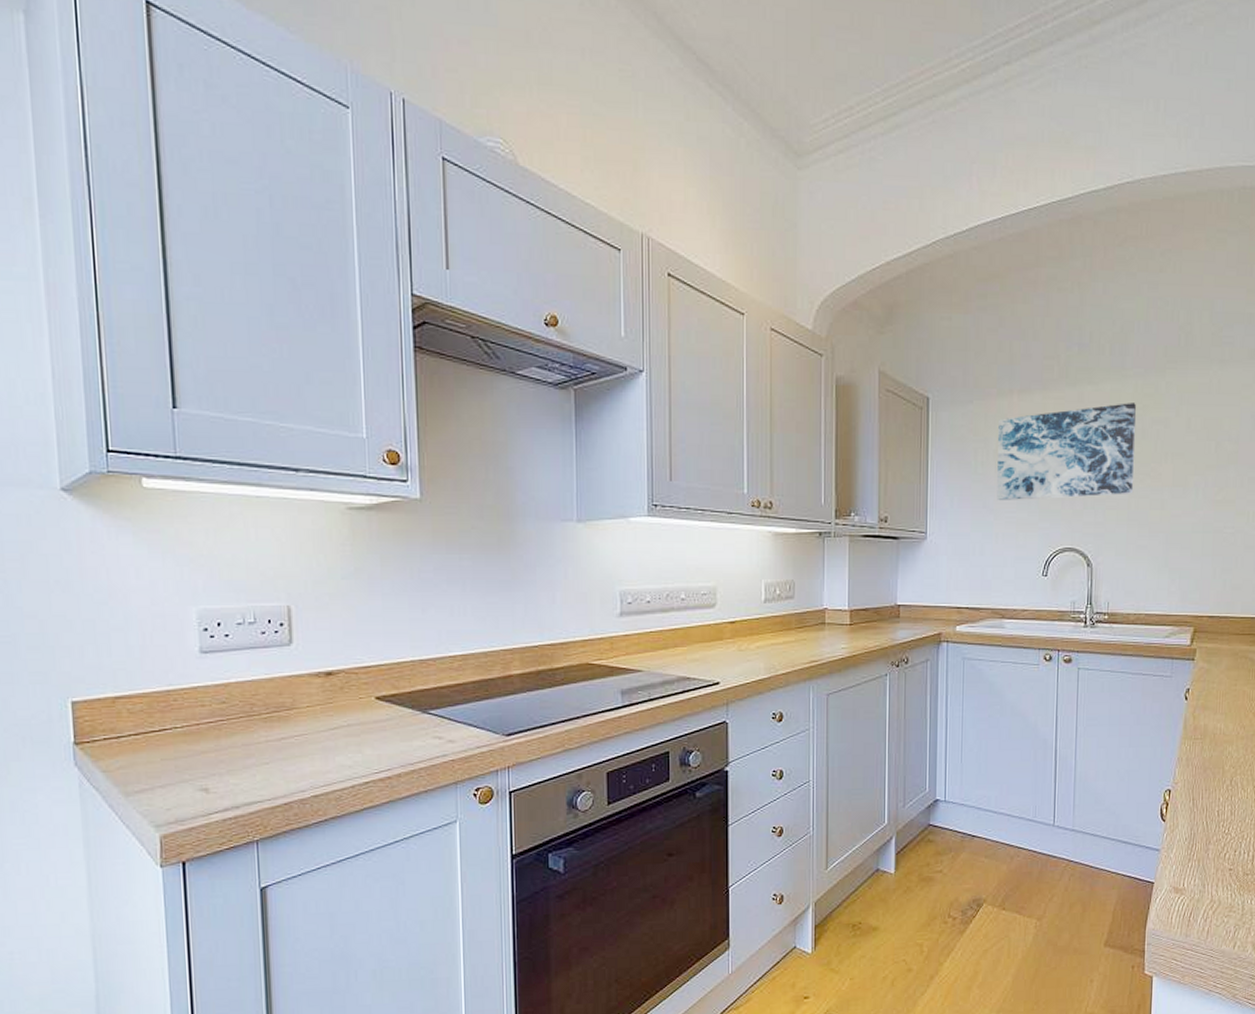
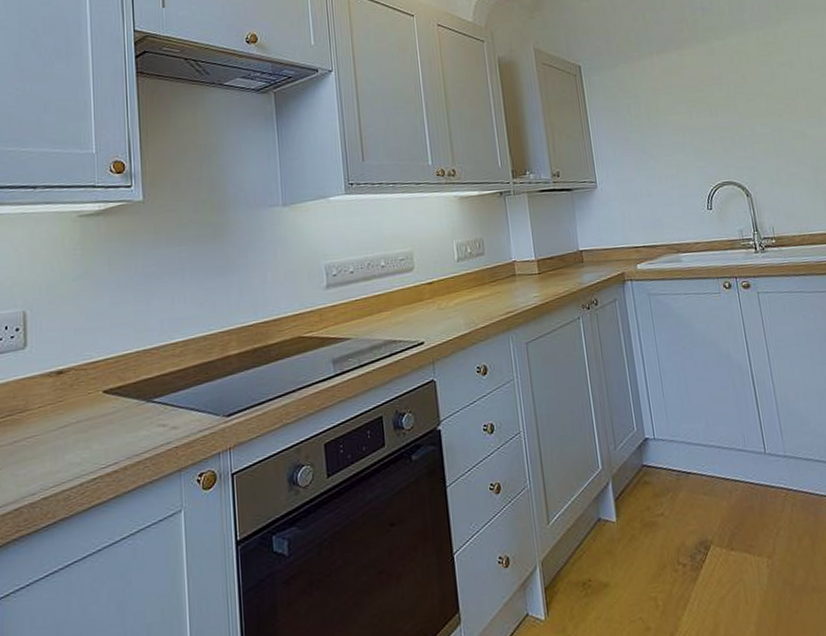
wall art: present [997,403,1137,500] -> none [644,51,775,146]

